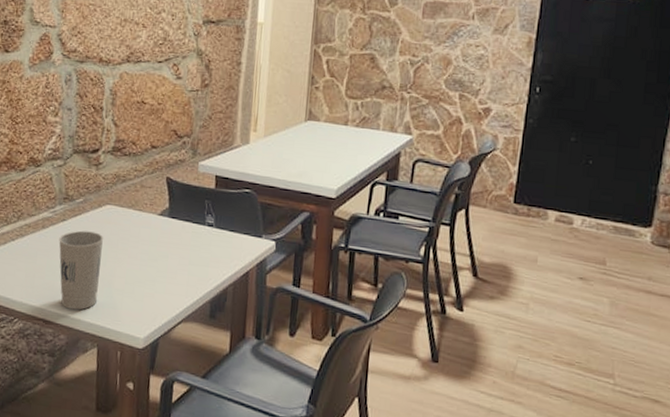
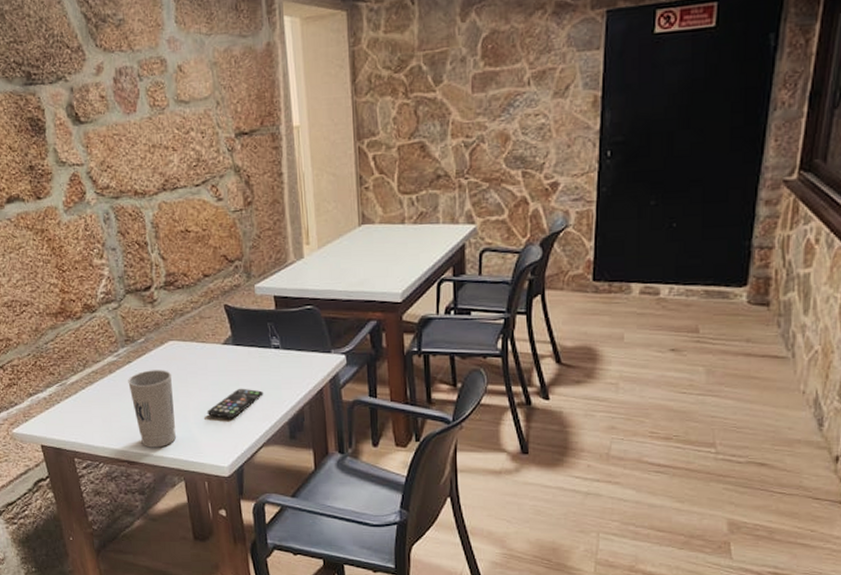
smartphone: none [132,260,191,290] -> present [207,388,264,418]

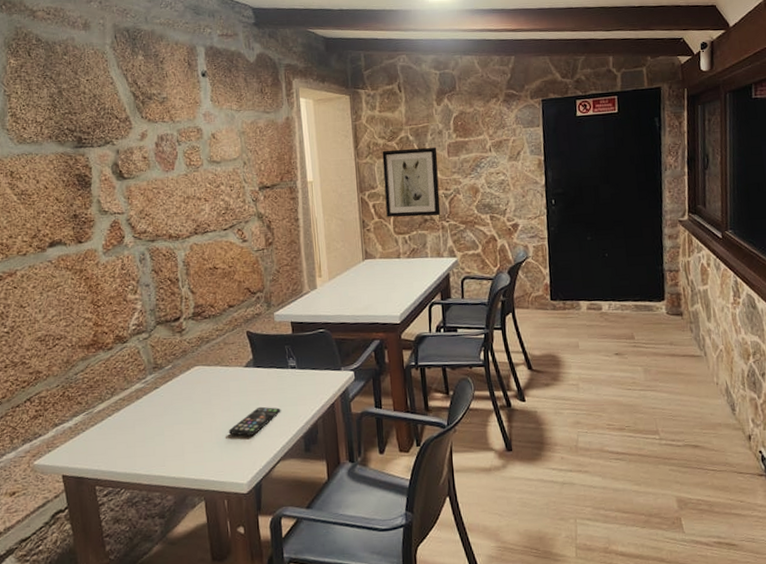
cup: present [128,370,176,448] -> none [154,393,198,470]
wall art: none [386,80,458,173] -> present [382,148,441,217]

